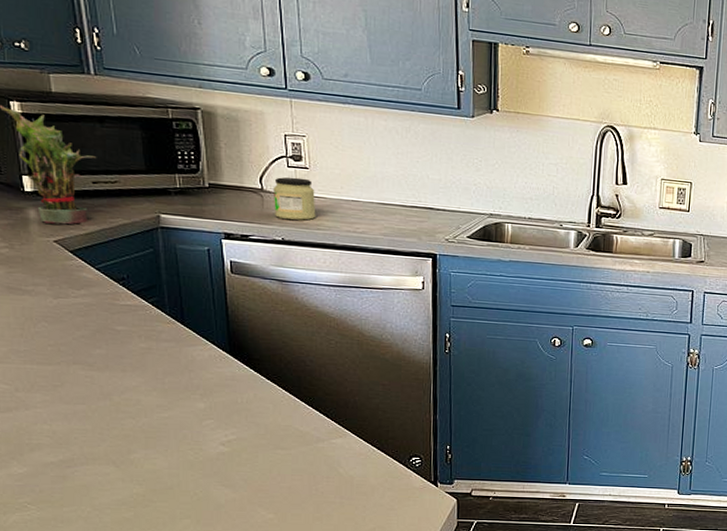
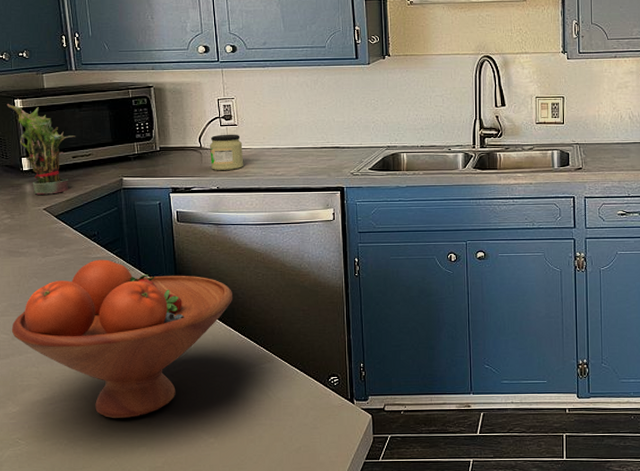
fruit bowl: none [13,307,300,488] -> present [11,259,233,419]

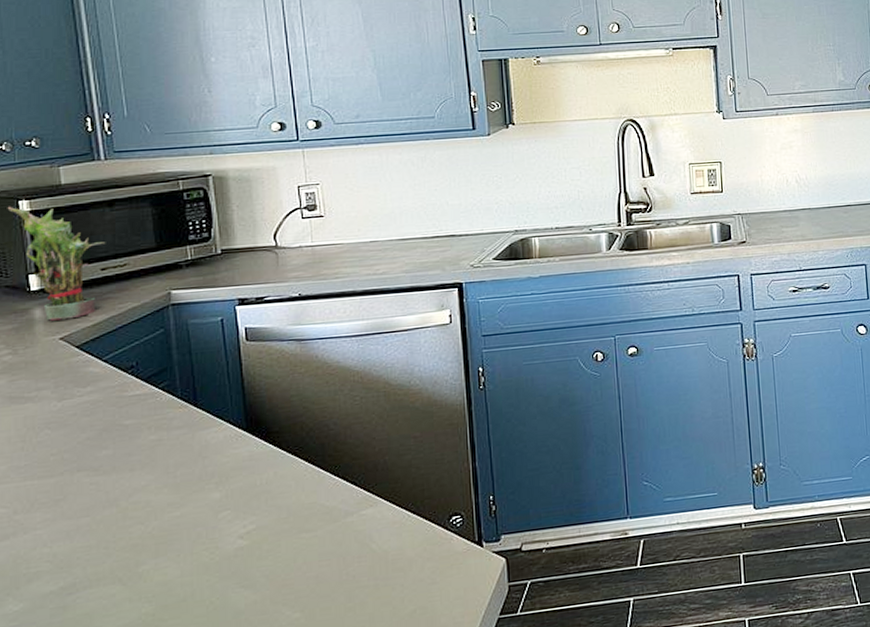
fruit bowl: present [11,259,233,419] -> none [12,396,323,604]
jar: present [209,134,244,170] -> none [287,227,334,273]

